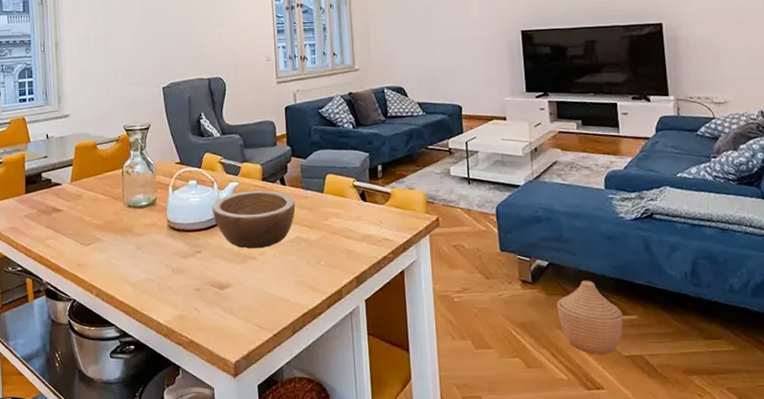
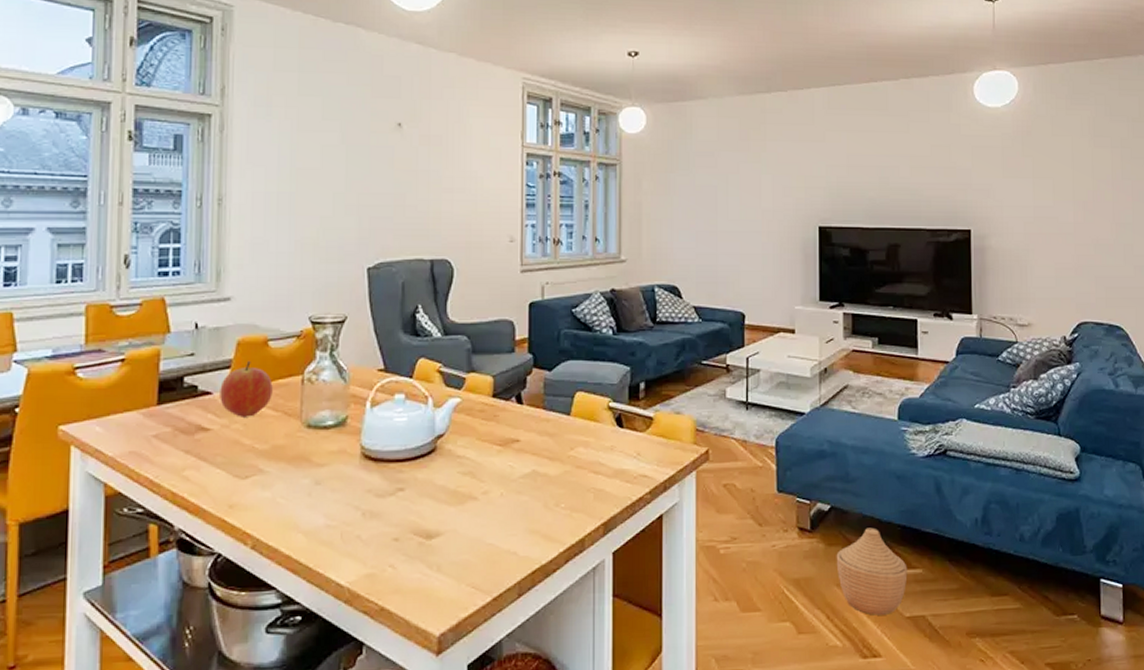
fruit: none [66,159,103,201] -> present [220,360,273,417]
bowl: present [212,190,296,249] -> none [424,409,534,486]

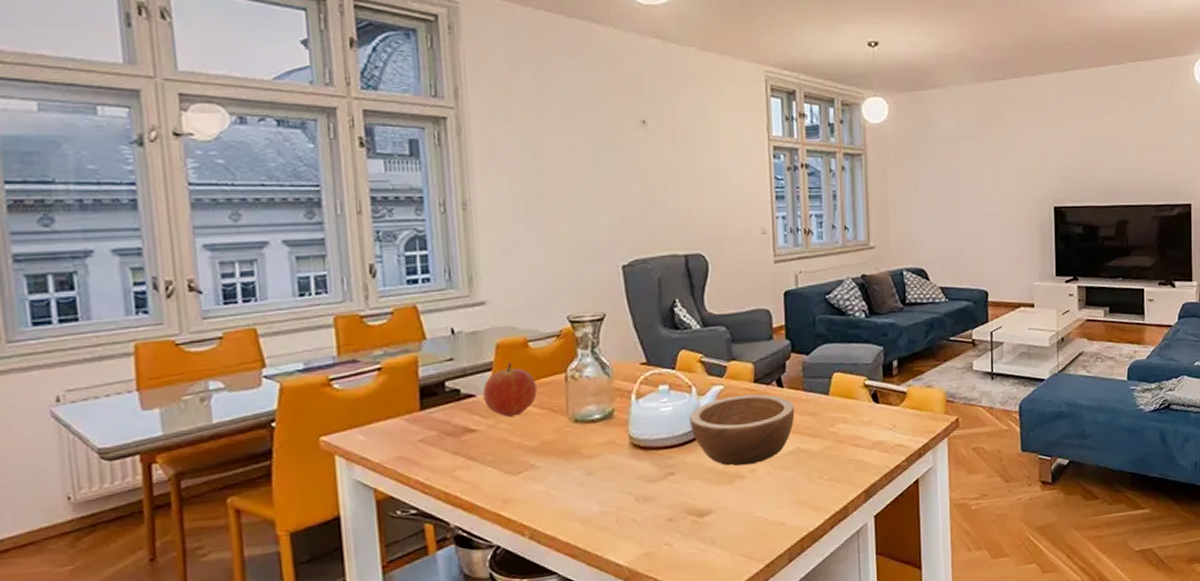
bowl: none [424,409,534,486] -> present [690,394,795,466]
woven basket: present [836,527,908,615] -> none [1074,476,1137,552]

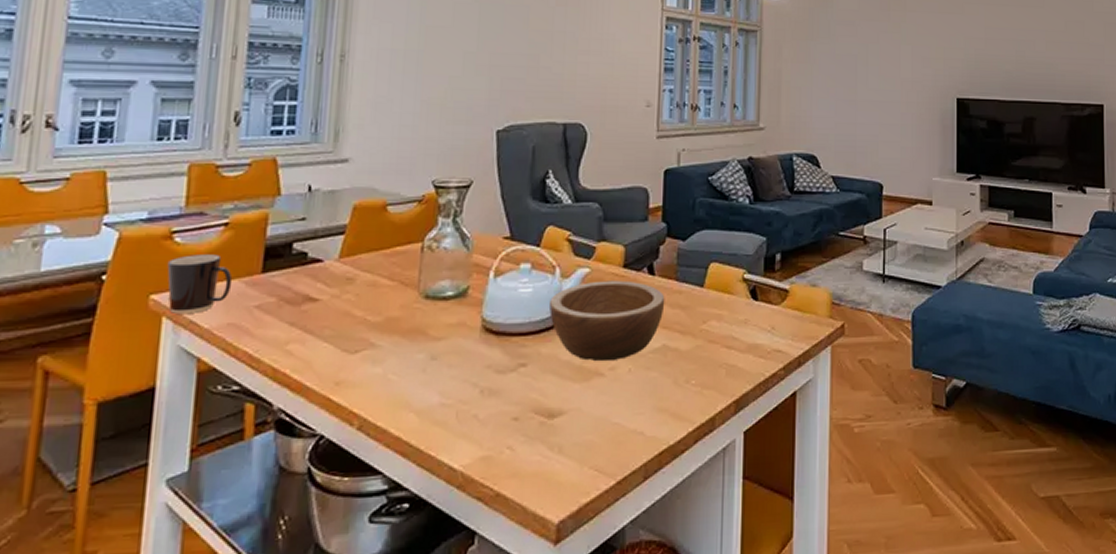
mug: none [330,397,395,453] -> present [167,254,233,315]
fruit: present [483,362,537,417] -> none [331,226,390,287]

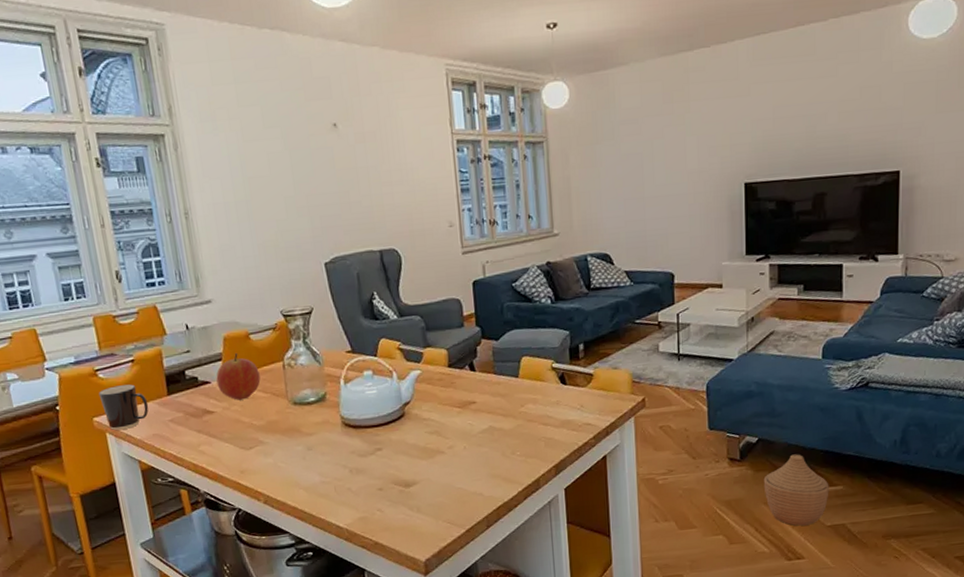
fruit: none [331,226,390,287] -> present [216,352,261,400]
bowl: present [549,280,665,362] -> none [392,377,488,443]
woven basket: none [971,404,1042,496] -> present [763,454,829,526]

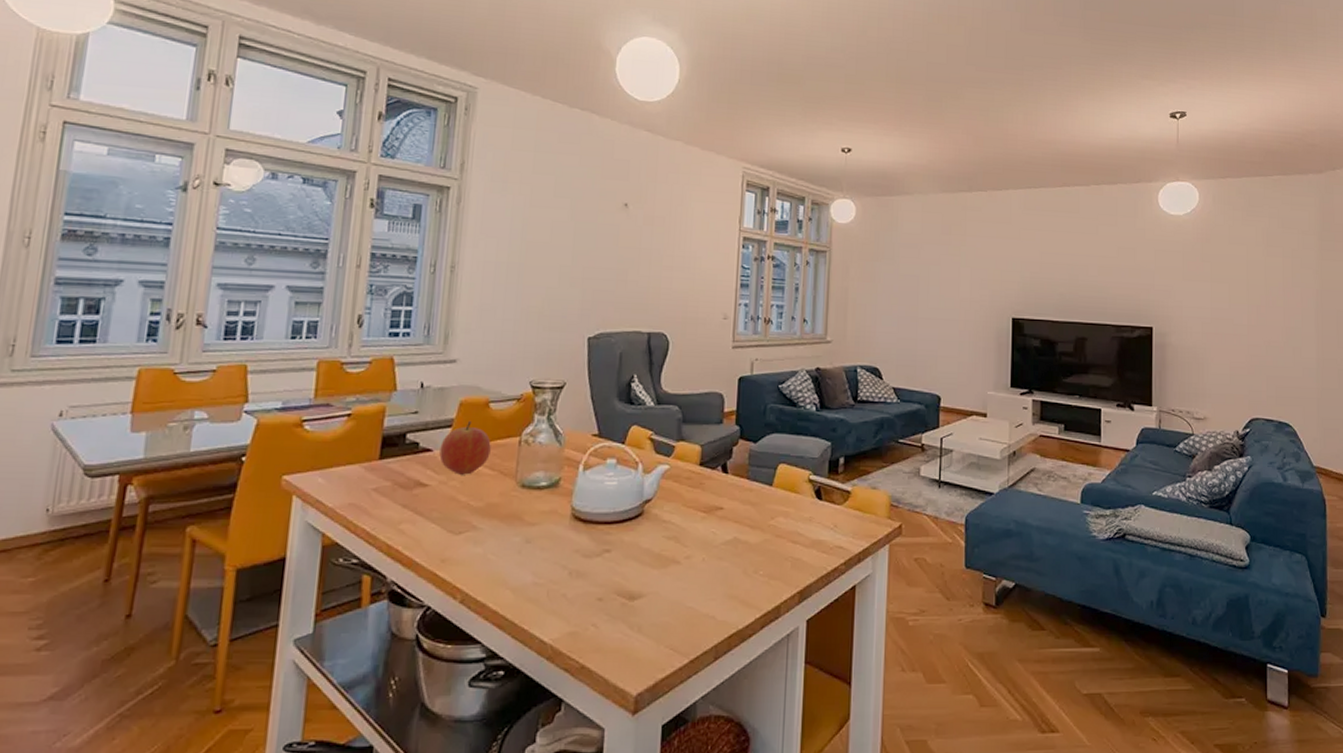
mug: present [98,384,149,431] -> none [297,441,354,495]
woven basket: present [763,454,829,526] -> none [1018,606,1086,691]

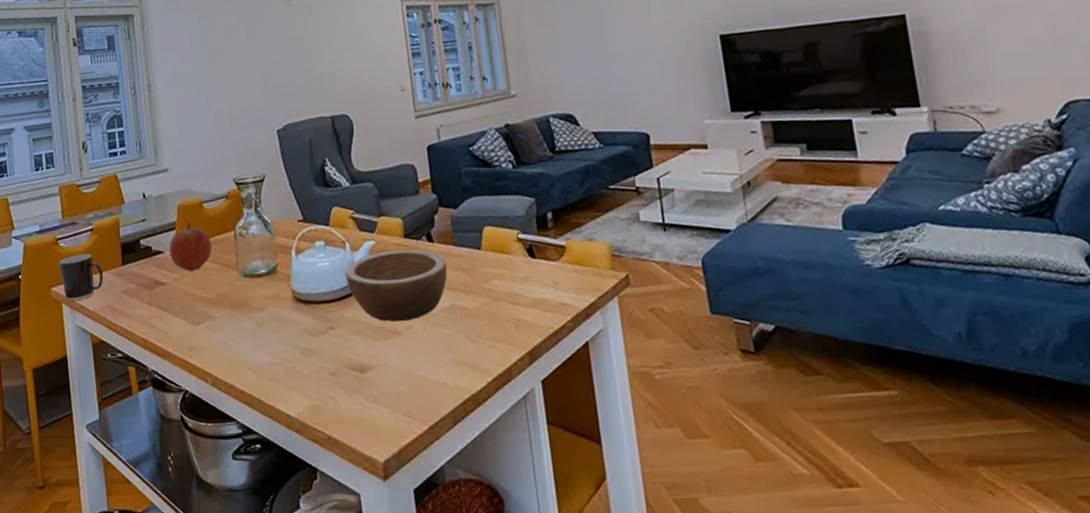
mug: none [297,441,354,495] -> present [58,253,104,302]
bowl: none [632,477,737,551] -> present [345,249,448,322]

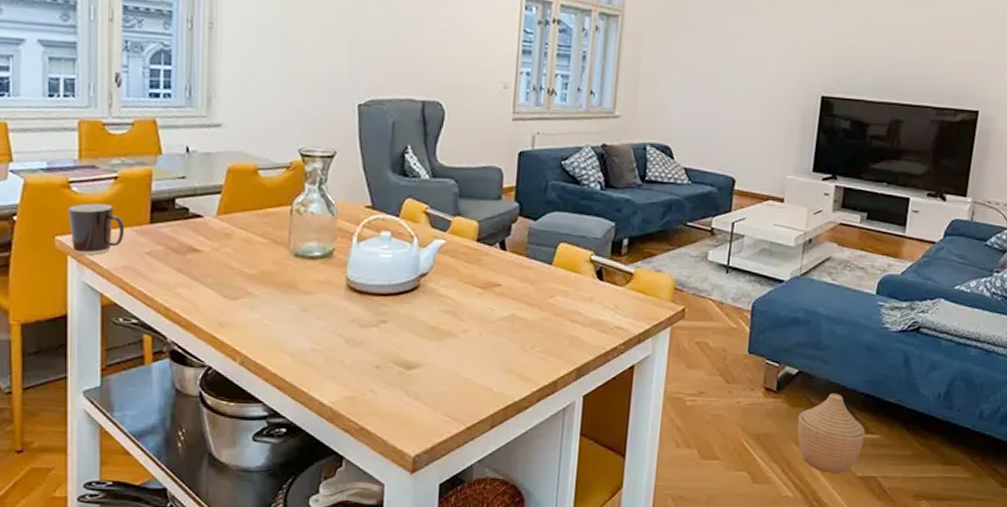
fruit: present [169,221,212,271] -> none [210,187,262,242]
bowl: present [345,249,448,322] -> none [408,252,515,325]
woven basket: none [788,347,880,442] -> present [797,393,866,473]

